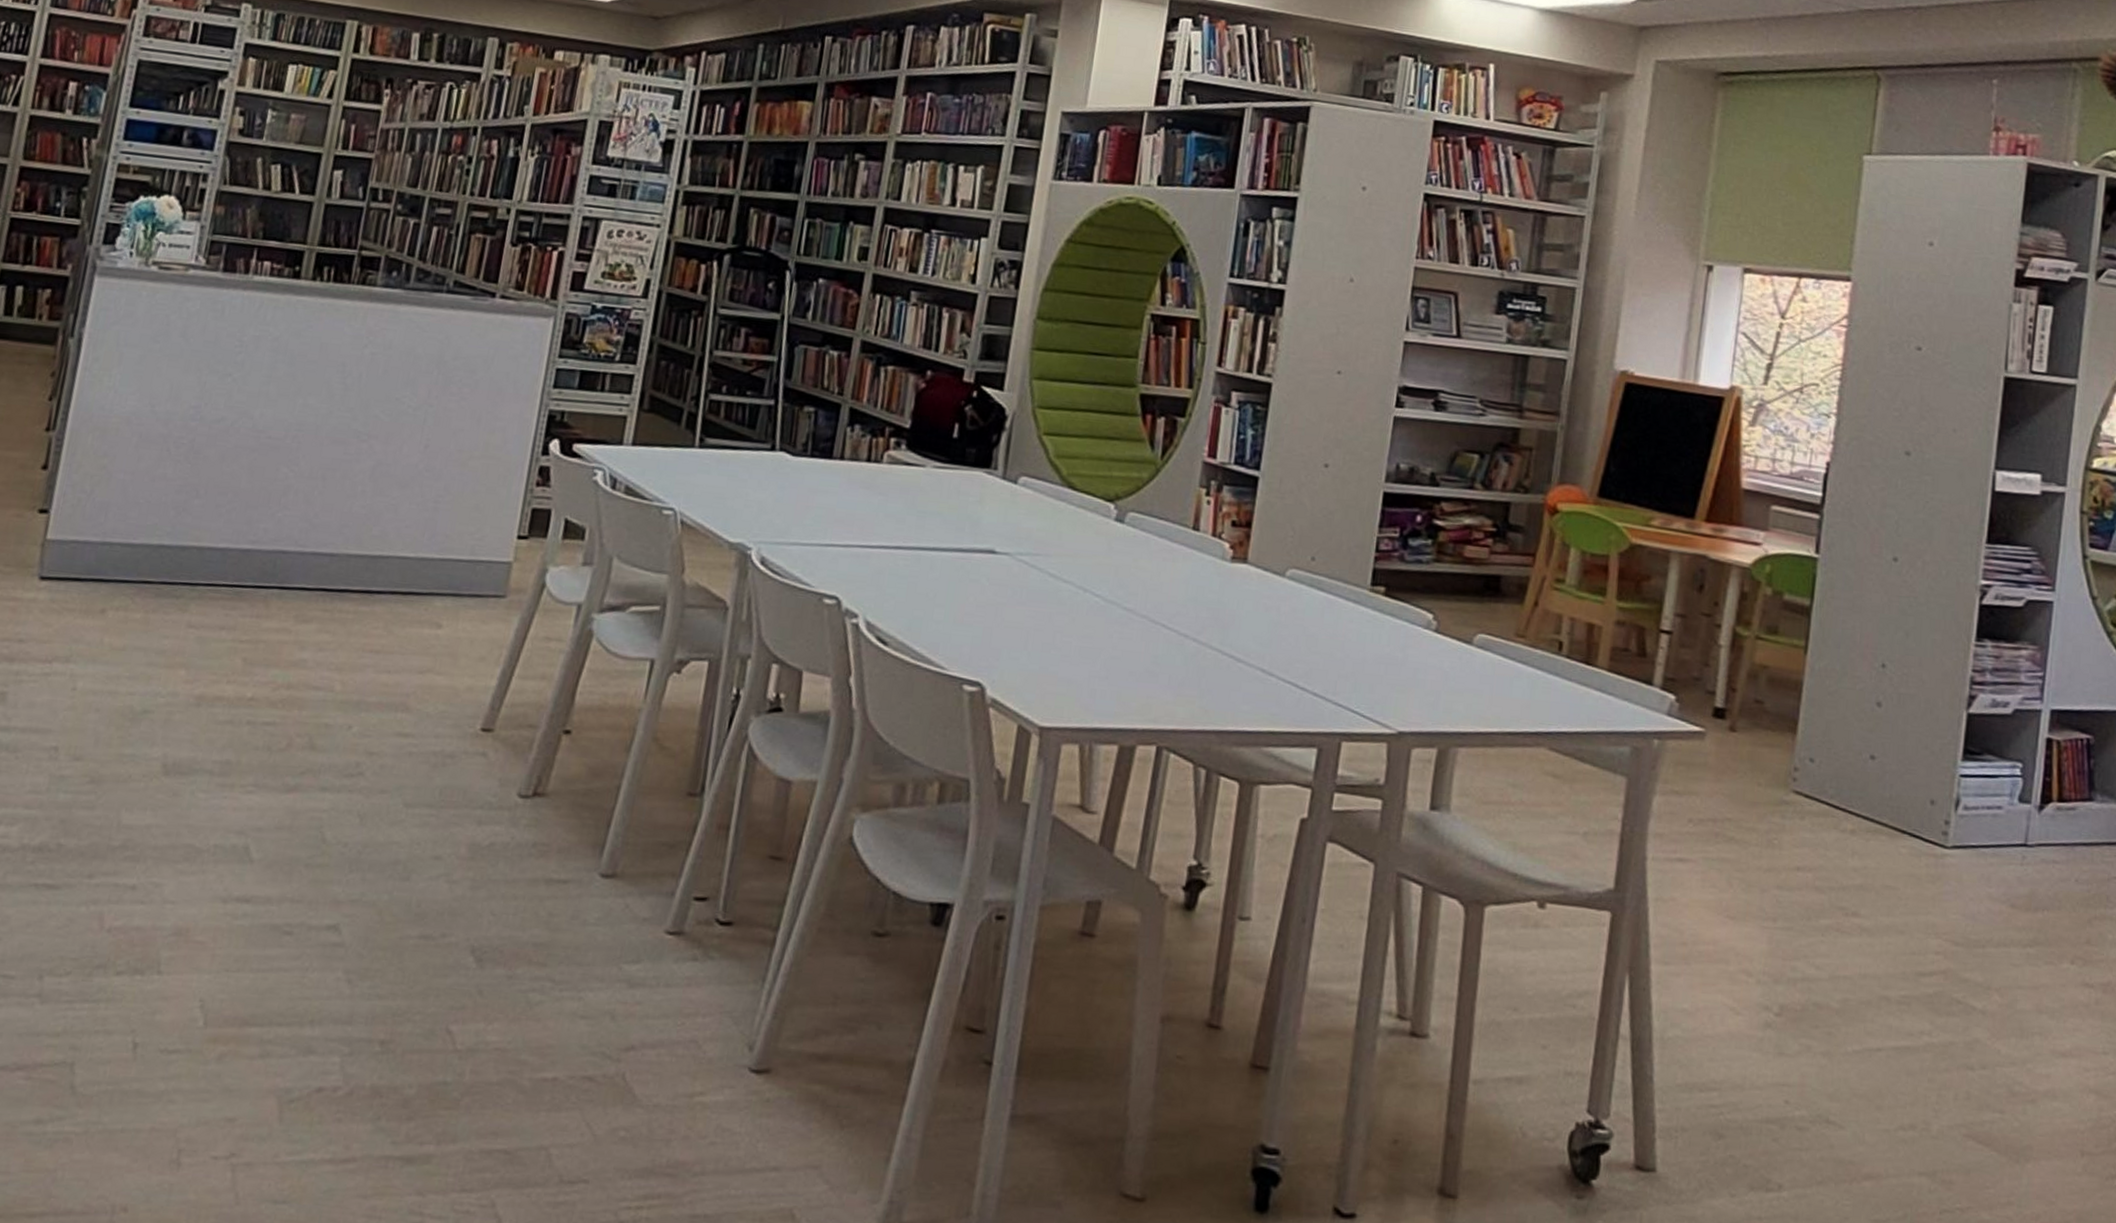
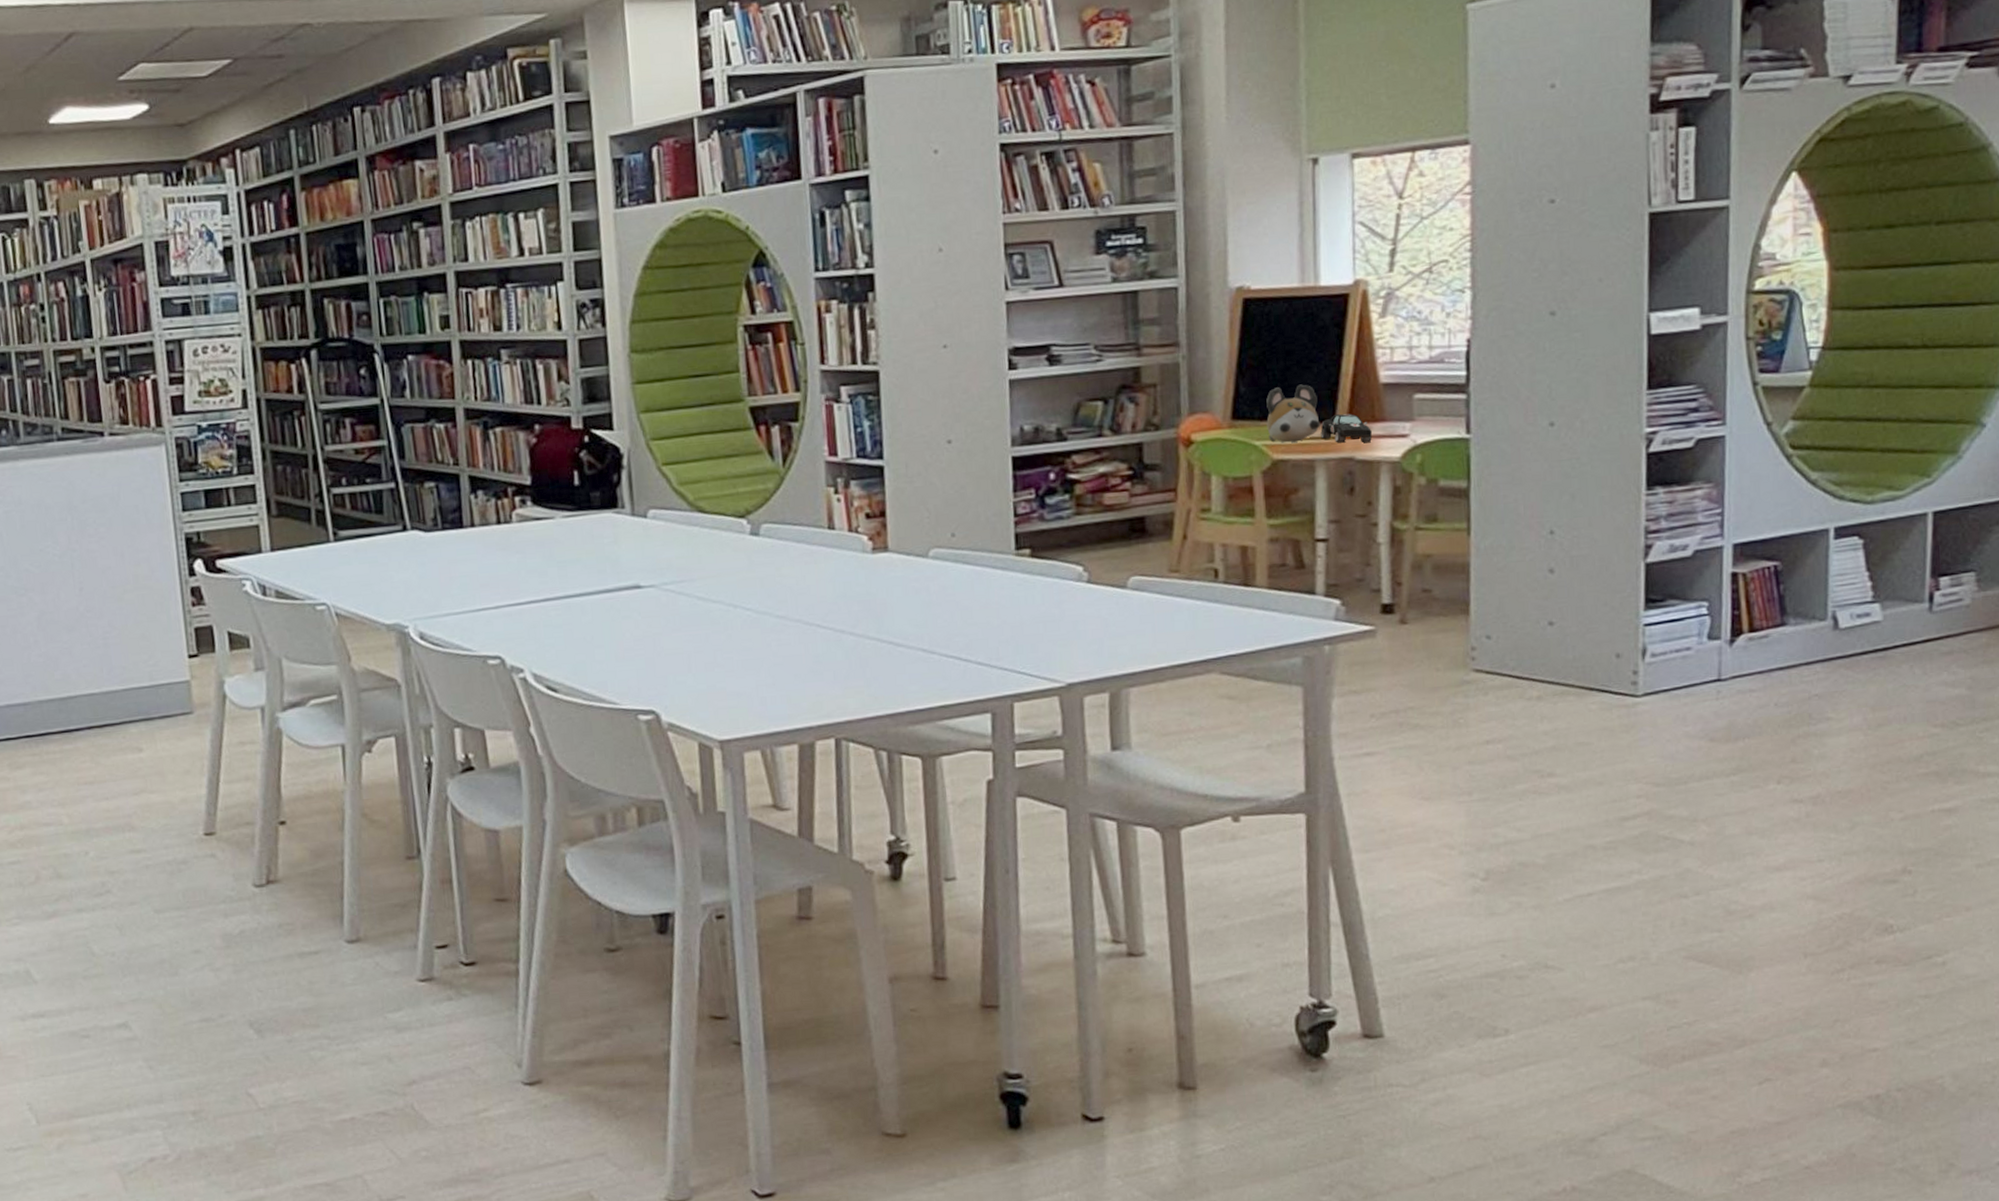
plush toy: none [1630,473,1681,530] -> present [1266,384,1320,443]
toy car: none [1679,511,1727,545] -> present [1320,414,1372,443]

